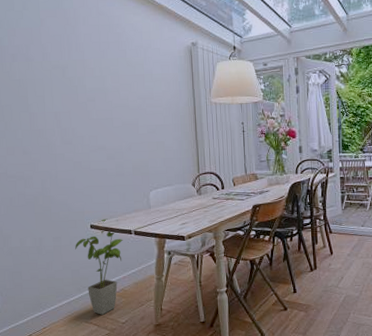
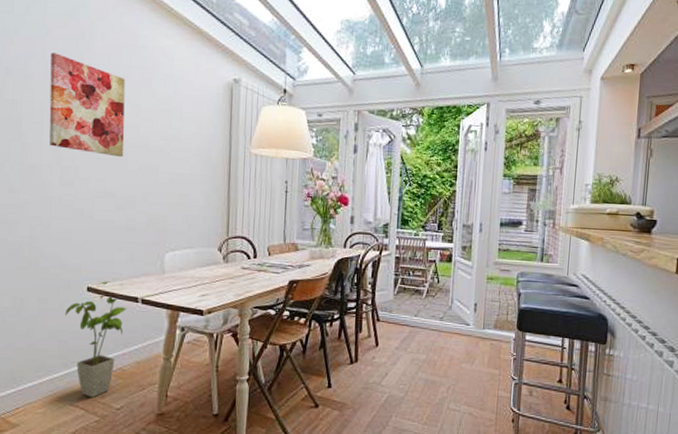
wall art: none [46,38,110,117] -> present [49,53,125,158]

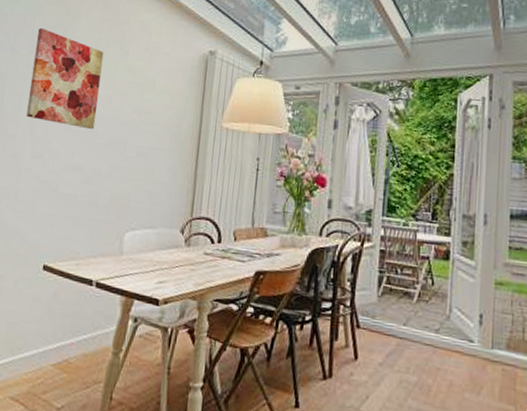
house plant: present [65,281,127,397] -> none [18,259,80,392]

